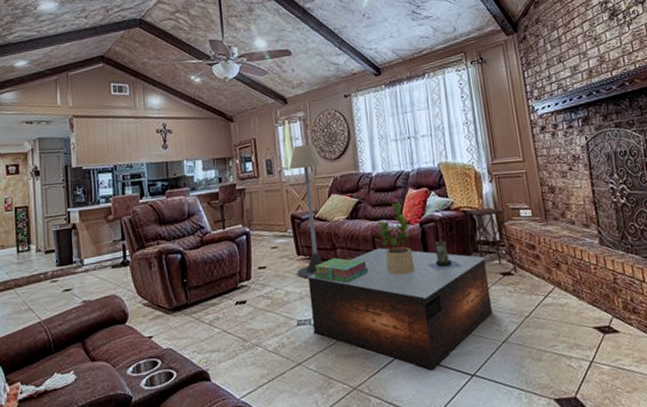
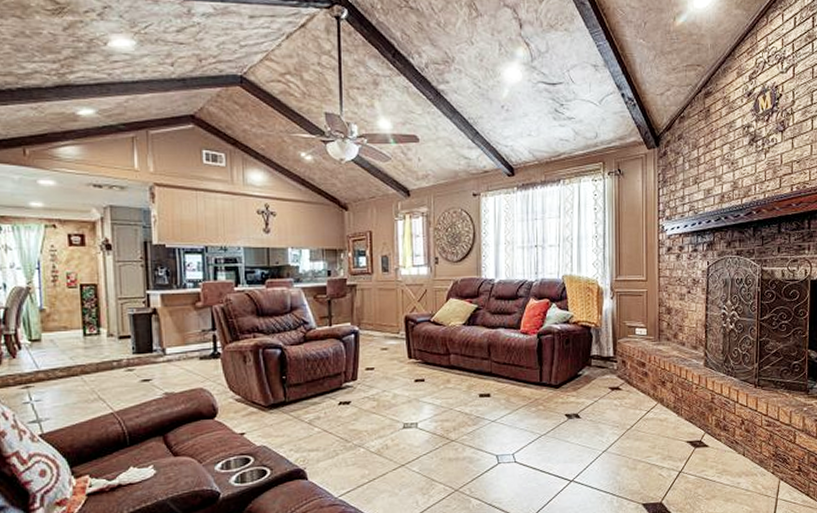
floor lamp: present [289,144,323,278] -> none [406,243,443,382]
coffee table: present [308,247,493,371] -> none [418,356,598,476]
stack of books: present [314,257,369,284] -> none [424,363,481,389]
potted plant: present [374,202,415,276] -> none [490,311,528,384]
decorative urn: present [428,241,462,270] -> none [541,353,574,381]
side table: present [465,208,518,273] -> none [582,324,626,388]

